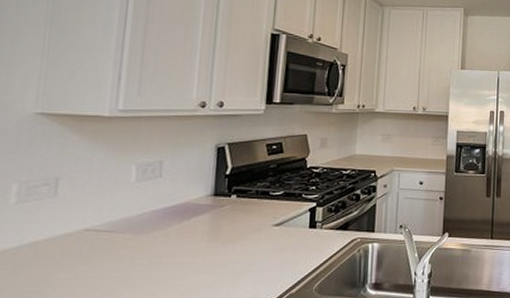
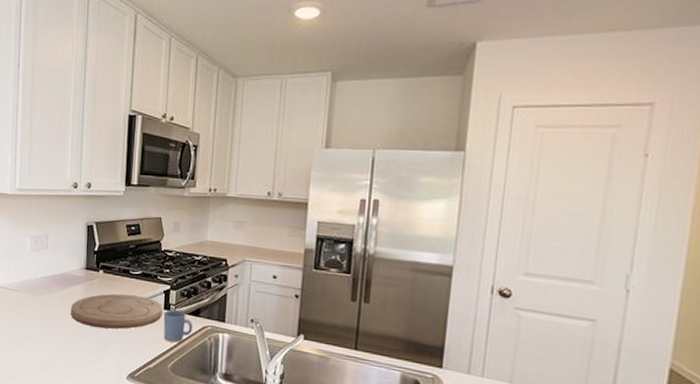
cutting board: none [190,217,308,259] -> present [70,293,163,329]
mug: none [308,227,342,261] -> present [163,309,193,343]

